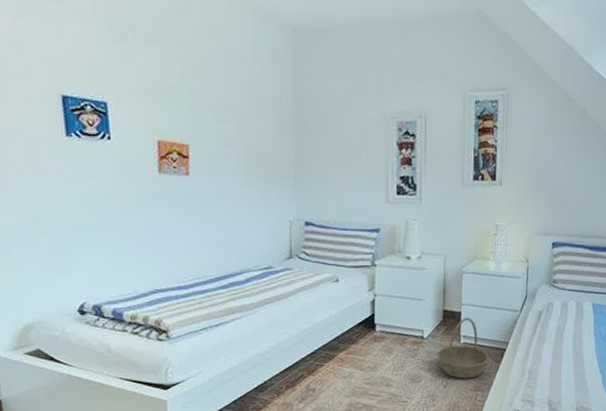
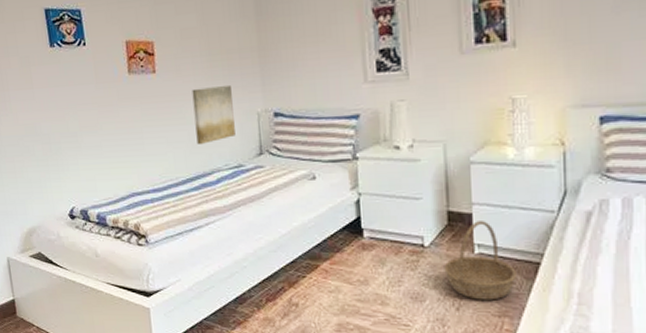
wall art: none [226,193,267,247] -> present [192,84,236,145]

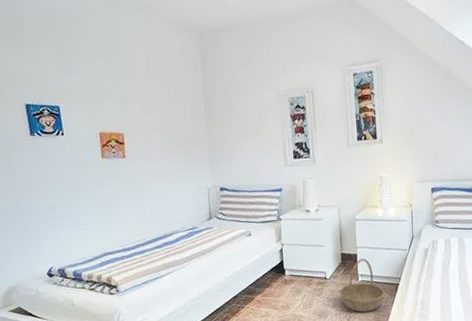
wall art: present [192,84,236,145] -> none [155,167,191,213]

